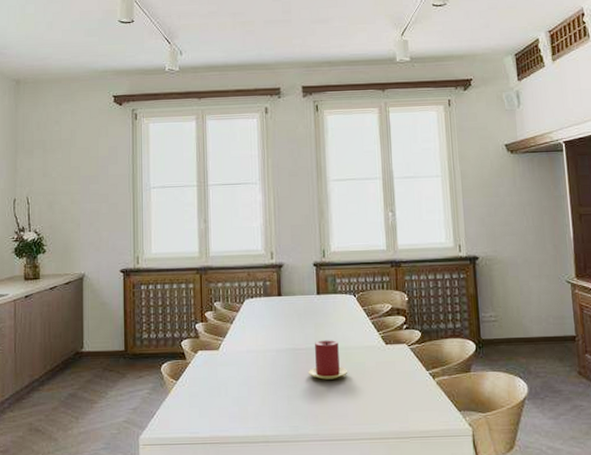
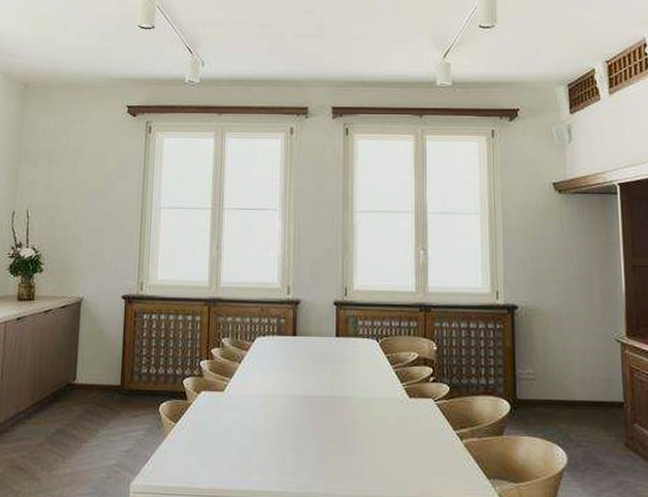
candle: present [309,340,347,380] -> none [322,388,365,433]

